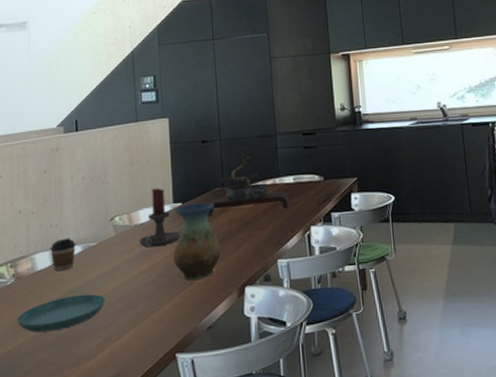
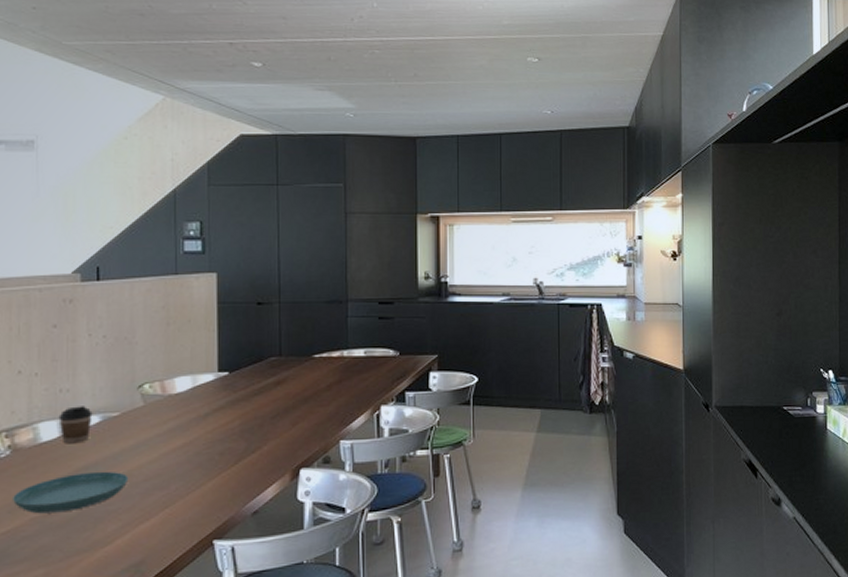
candle holder: present [139,188,181,248] -> none [173,353,226,421]
vase: present [173,202,221,280] -> none [215,373,273,460]
bonsai tree: present [207,153,289,217] -> none [259,320,357,389]

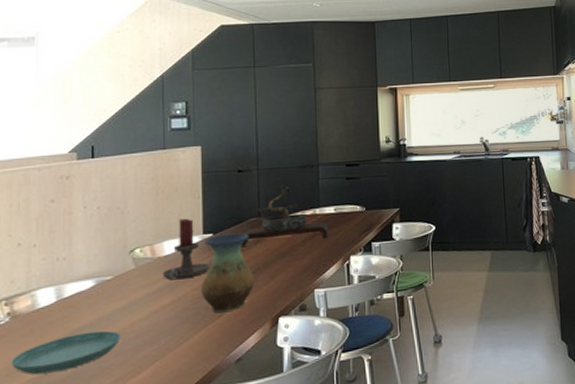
coffee cup: present [58,406,93,444] -> none [55,272,88,308]
candle holder: none [173,353,226,421] -> present [162,218,210,280]
vase: none [215,373,273,460] -> present [201,233,254,313]
bonsai tree: none [259,320,357,389] -> present [241,183,329,248]

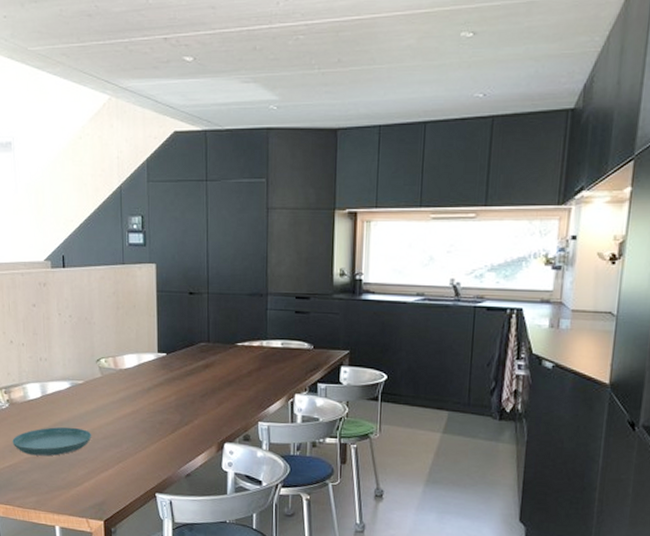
candle holder: present [162,218,210,280] -> none [124,335,164,393]
vase: present [201,233,254,313] -> none [156,355,203,430]
bonsai tree: present [241,183,329,248] -> none [191,310,275,372]

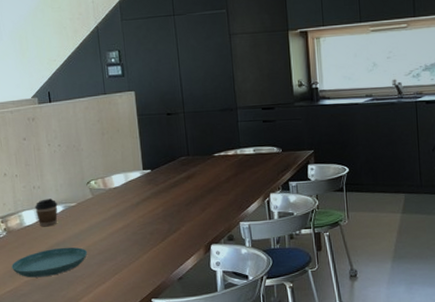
coffee cup: none [40,373,64,403] -> present [35,198,58,227]

